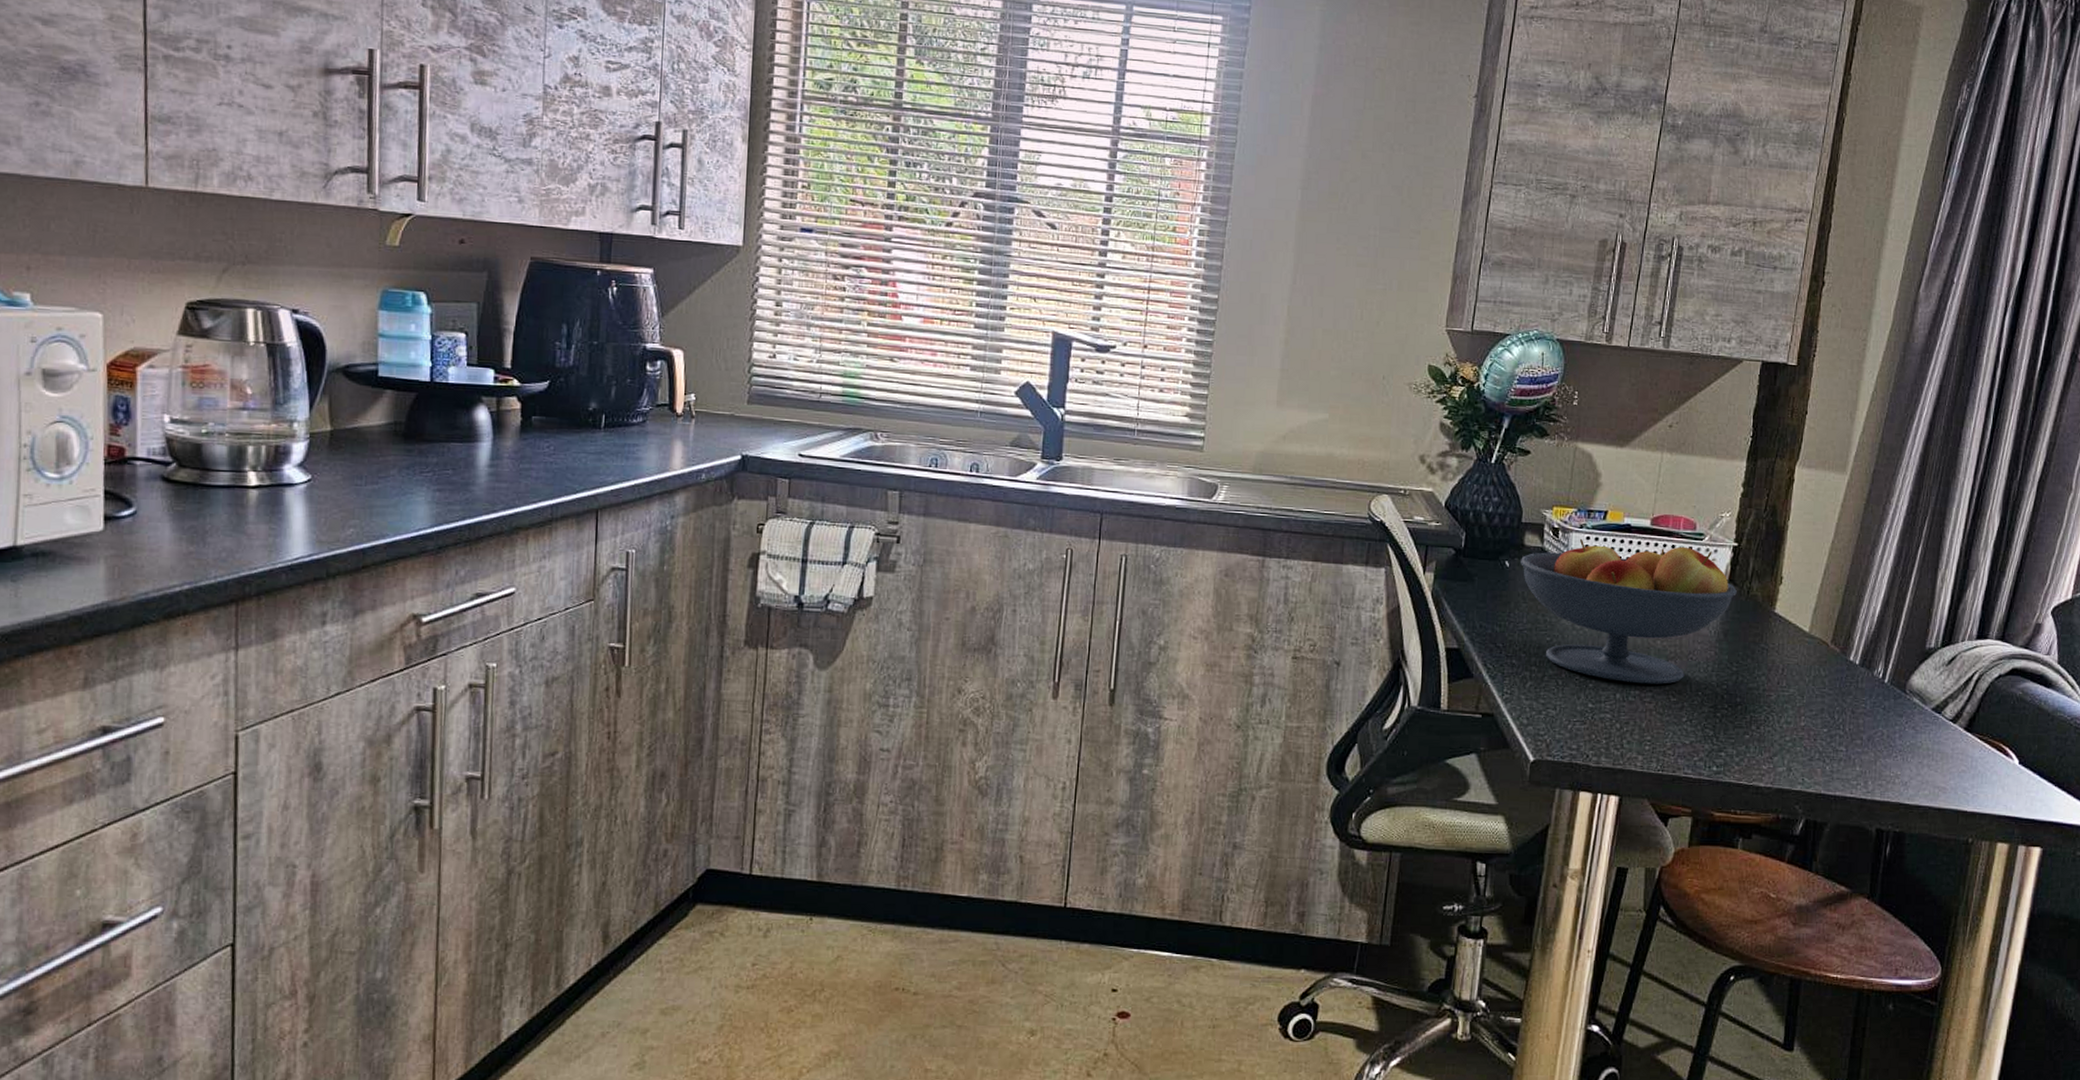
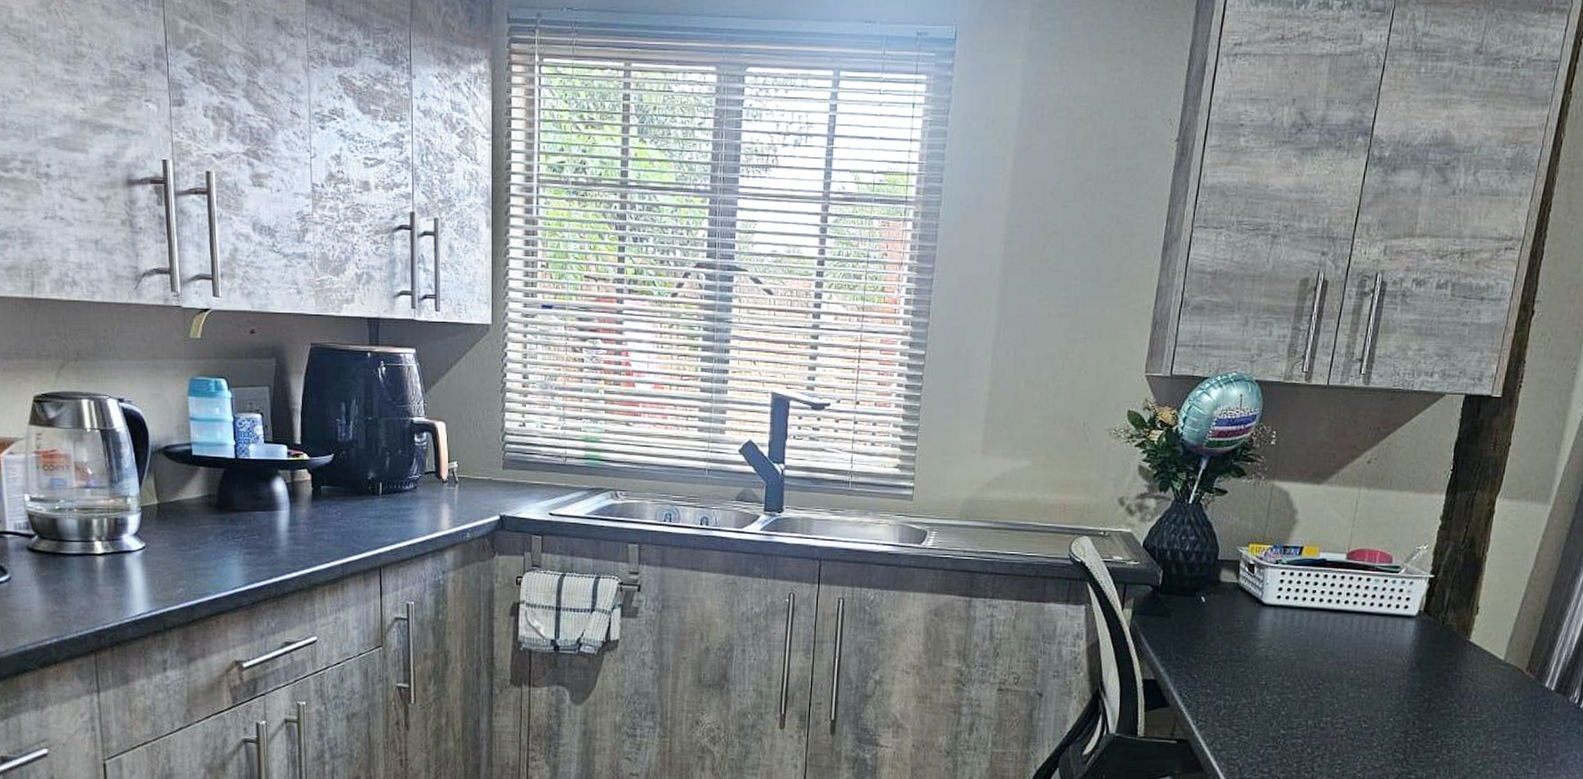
fruit bowl: present [1521,539,1737,685] -> none [1216,574,1432,711]

